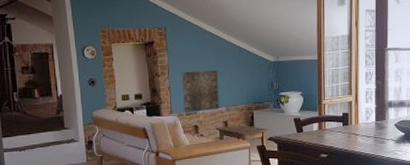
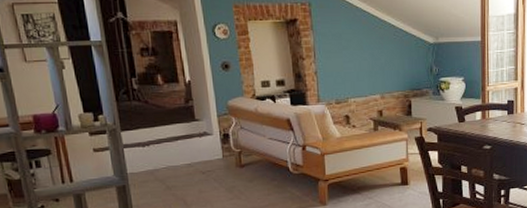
wall art: present [182,70,219,112] -> none [330,53,373,101]

